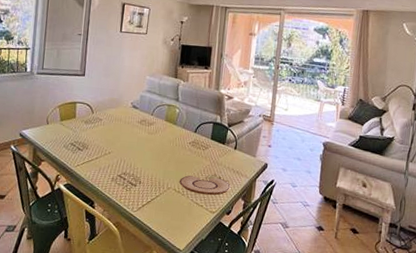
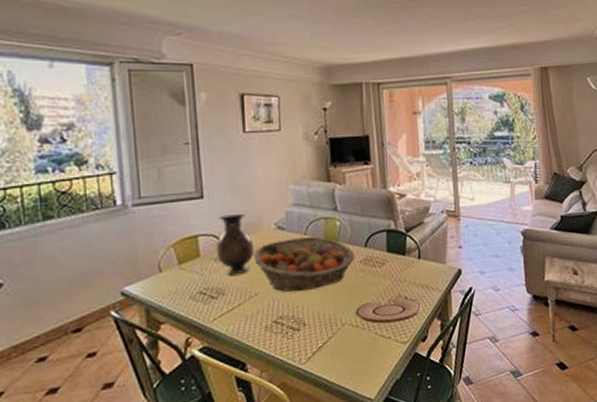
vase: none [87,90,114,136] -> present [216,214,255,274]
fruit basket: none [112,116,186,158] -> present [253,236,354,292]

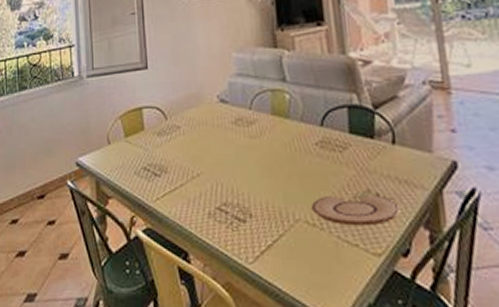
vase: present [216,214,255,274] -> none [159,85,197,150]
fruit basket: present [253,236,354,292] -> none [196,111,308,176]

